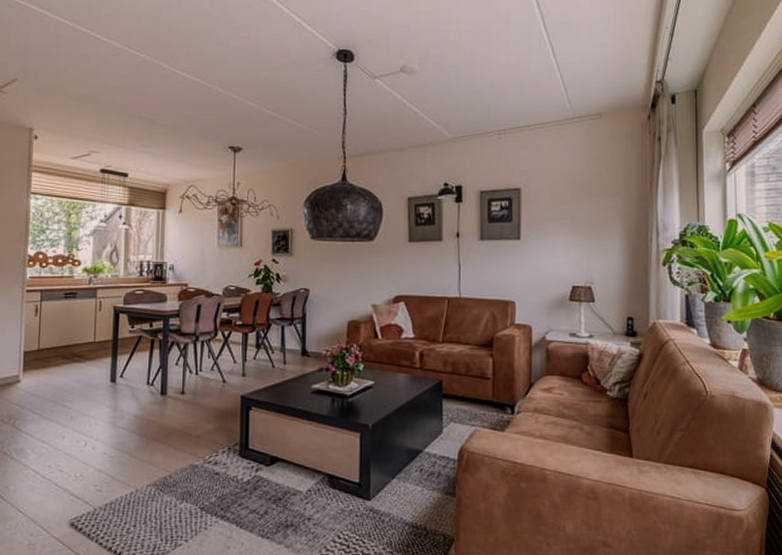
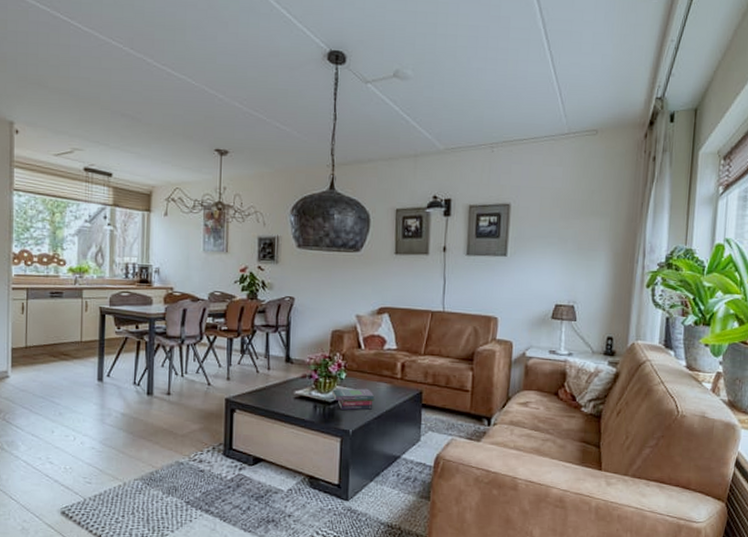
books: none [349,379,394,404] -> present [331,388,375,411]

